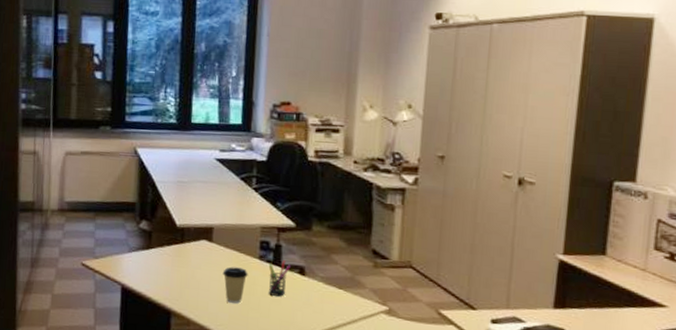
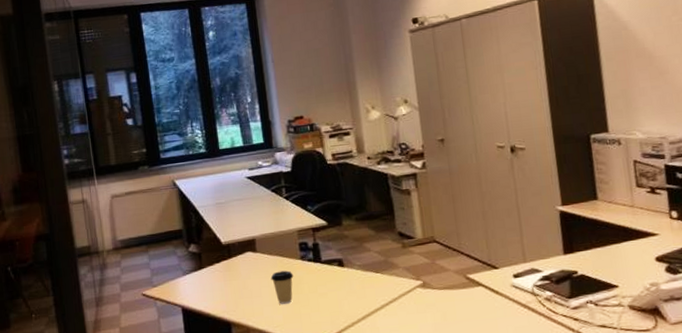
pen holder: present [268,260,291,297] -> none [310,256,330,291]

